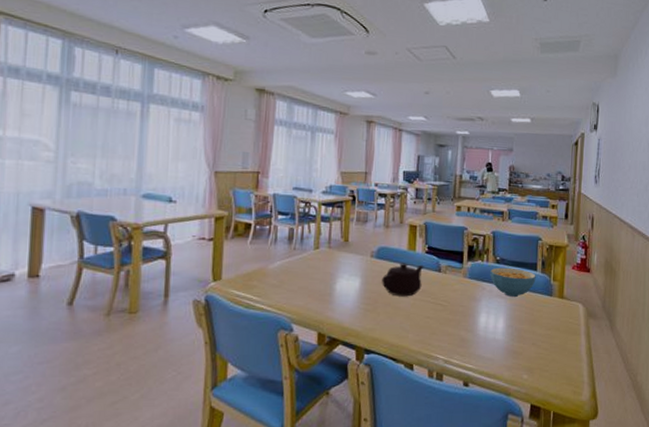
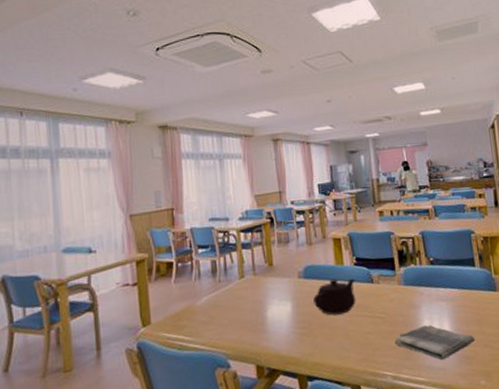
dish towel: none [451,318,525,352] -> present [394,324,475,361]
cereal bowl: present [490,267,536,297] -> none [425,267,476,298]

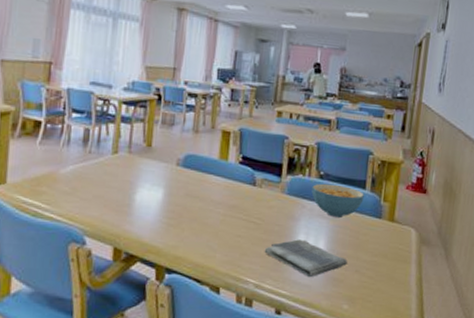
teapot: present [313,278,356,316] -> none [188,173,237,212]
cereal bowl: none [425,267,476,298] -> present [311,183,364,217]

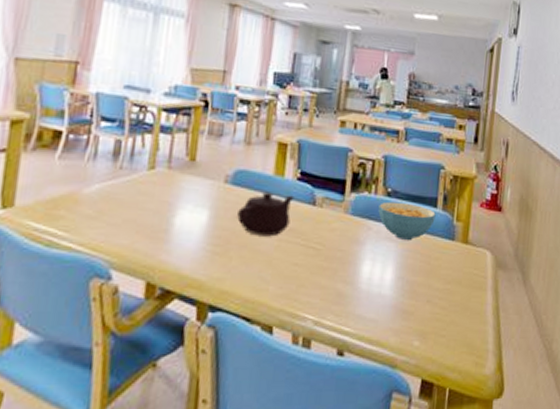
teapot: none [188,173,237,212] -> present [237,191,294,237]
dish towel: present [264,239,347,278] -> none [325,266,418,311]

